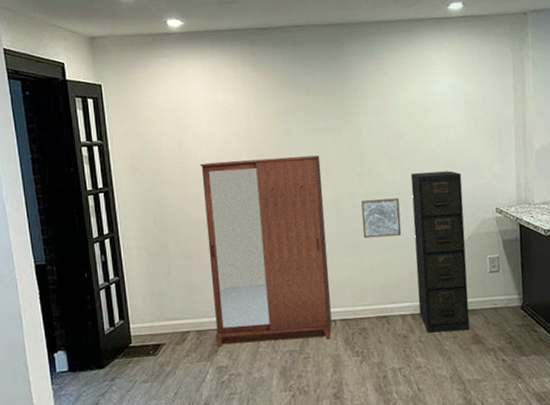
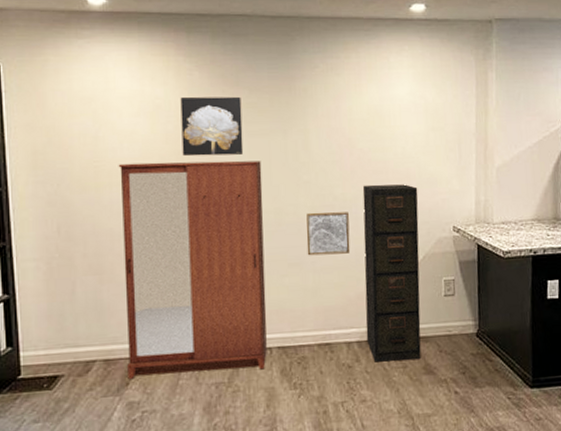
wall art: none [248,99,304,155] -> present [180,96,244,157]

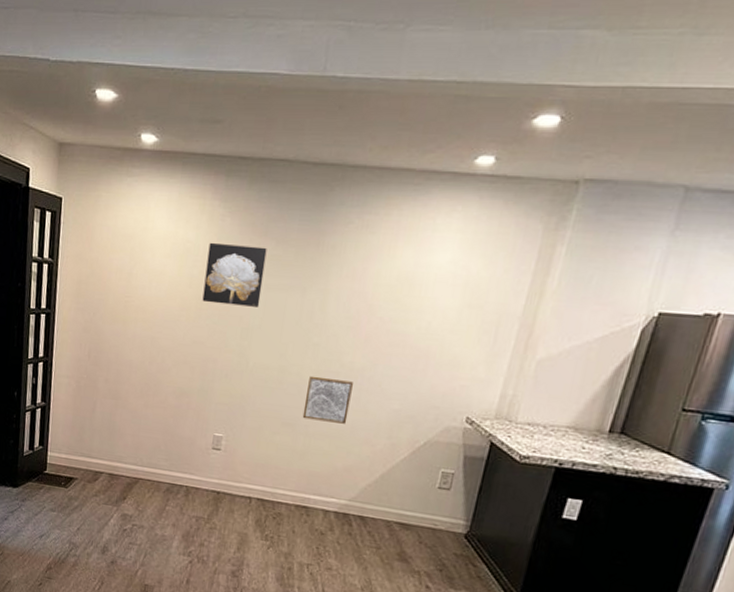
wardrobe: present [118,161,267,379] -> none [125,301,275,515]
filing cabinet: present [362,184,421,362] -> none [344,356,436,544]

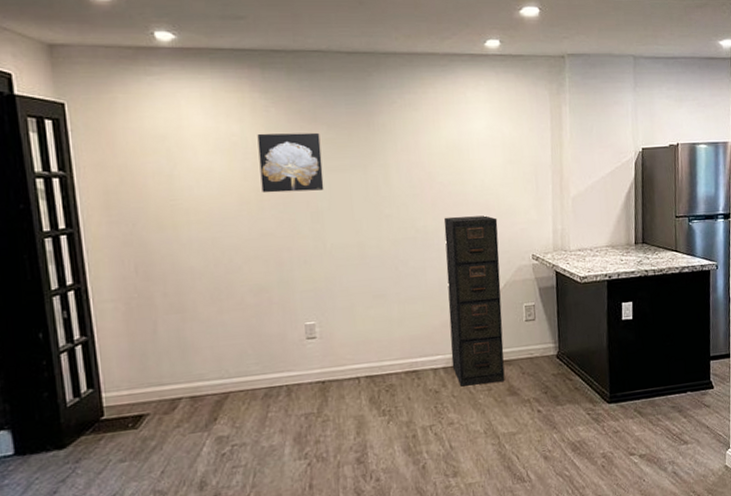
wall art: present [302,375,353,424] -> none [389,243,434,287]
filing cabinet: none [344,356,436,544] -> present [443,215,505,387]

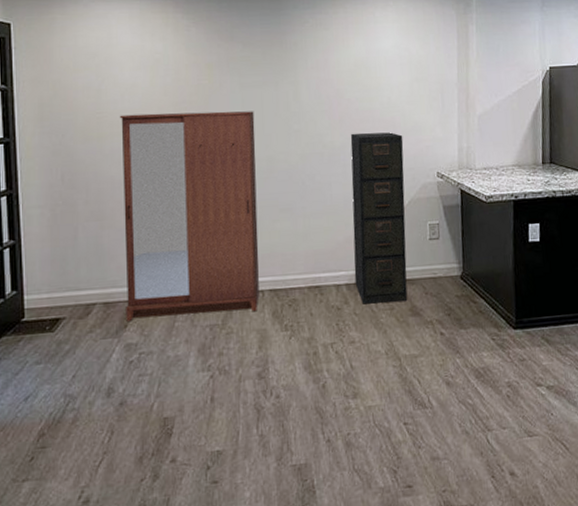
wardrobe: none [196,196,355,414] -> present [119,111,260,321]
wall art: present [257,132,324,193] -> none [178,50,238,108]

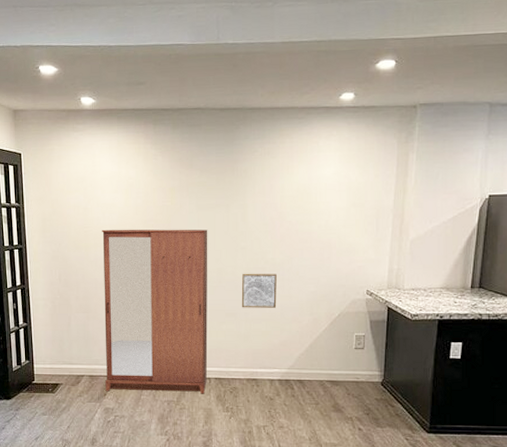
wall art: none [297,159,339,202] -> present [241,273,277,308]
filing cabinet: present [350,132,408,305] -> none [286,252,337,398]

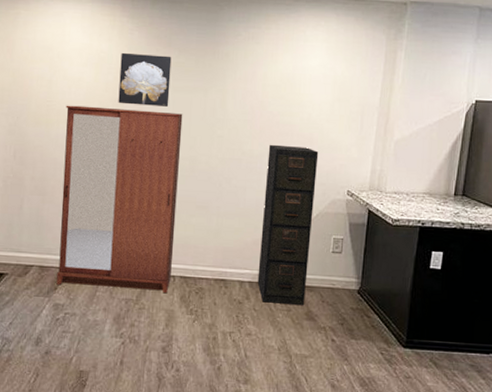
wall art: none [147,176,194,225] -> present [118,52,172,107]
wall art: present [241,273,277,308] -> none [214,163,254,203]
filing cabinet: none [286,252,337,398] -> present [257,144,319,305]

